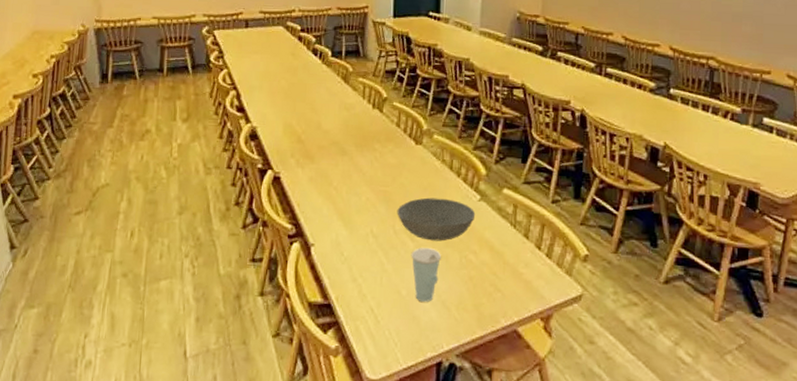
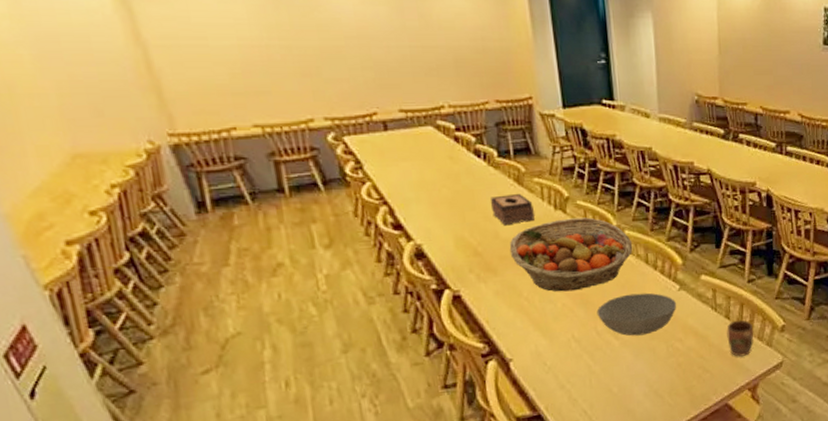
tissue box: none [318,90,355,119] -> present [490,194,535,226]
fruit basket: none [328,117,440,187] -> present [509,217,633,292]
cup: present [411,248,441,302] -> none [617,343,648,395]
mug: none [524,241,553,282] -> present [726,320,754,358]

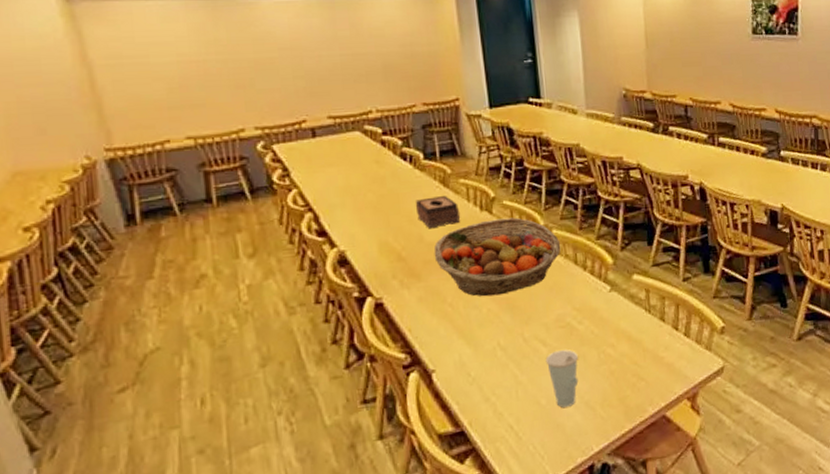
bowl: present [596,293,677,336] -> none [523,295,608,343]
cup: none [617,343,648,395] -> present [545,350,579,408]
mug: present [726,320,754,358] -> none [662,322,692,363]

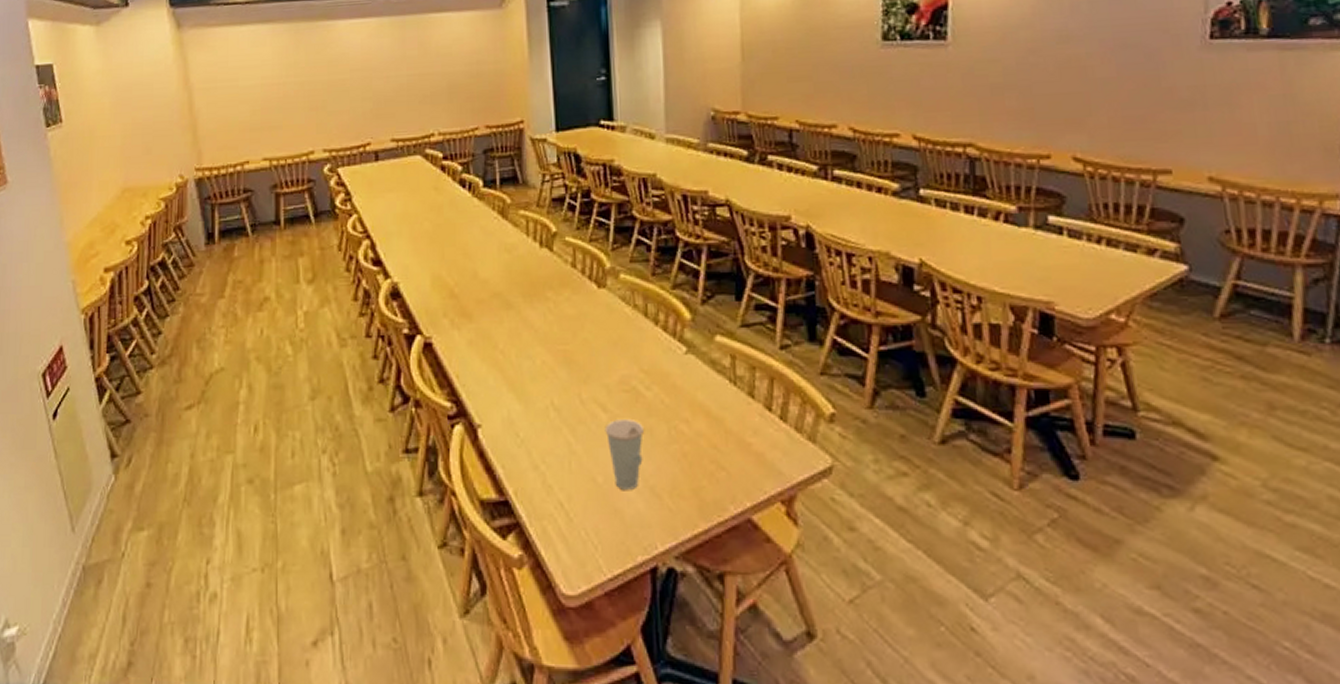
tissue box: present [415,196,461,229] -> none [471,228,518,265]
fruit basket: present [434,217,561,297] -> none [487,257,629,346]

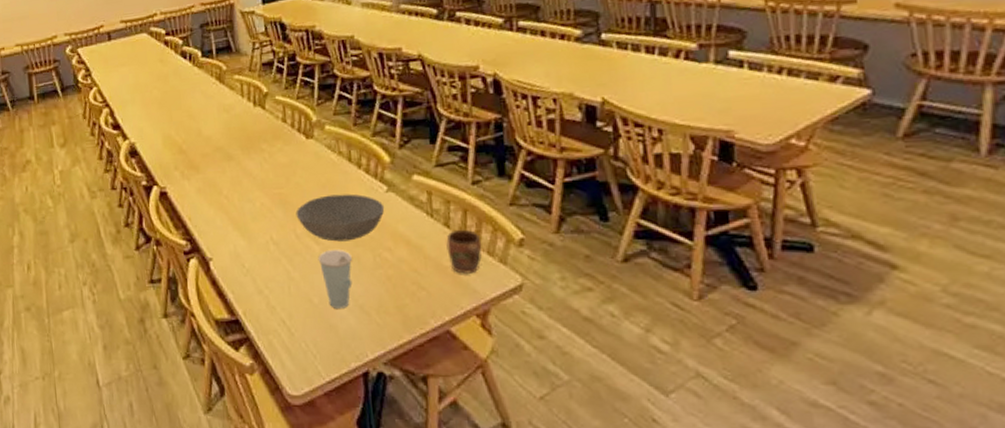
bowl: none [582,354,683,410] -> present [296,194,385,242]
mug: none [750,400,790,454] -> present [446,229,482,275]

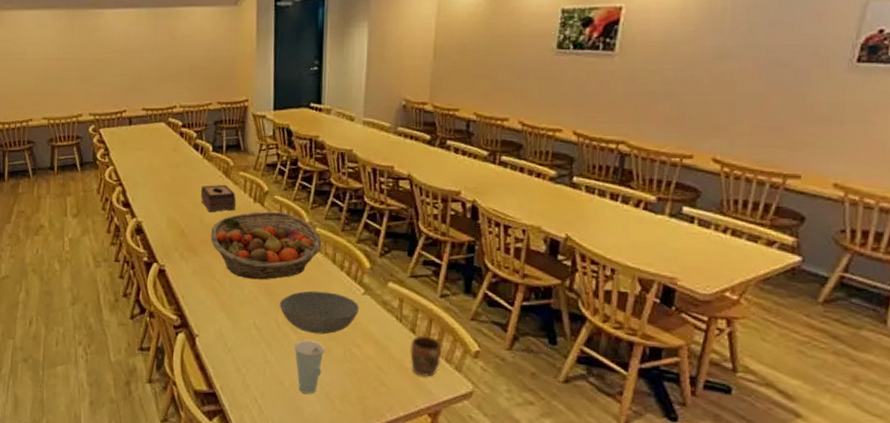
tissue box: none [194,92,235,124] -> present [200,185,237,213]
fruit basket: none [211,113,335,191] -> present [210,211,322,280]

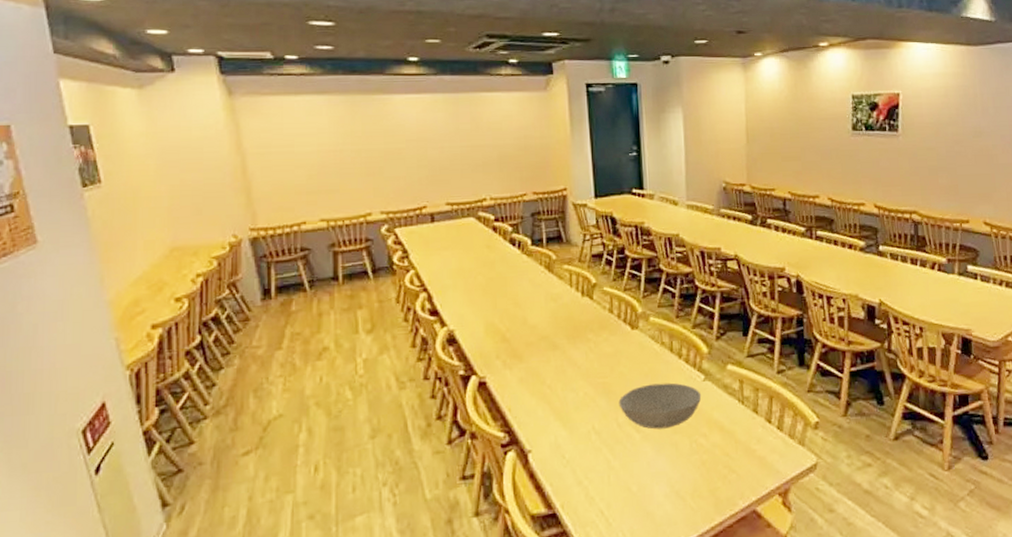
tissue box: present [200,185,237,213] -> none [521,281,563,312]
fruit basket: present [210,211,322,280] -> none [536,304,658,380]
cup: present [294,340,324,394] -> none [638,437,670,496]
mug: present [410,336,442,378] -> none [754,414,785,457]

